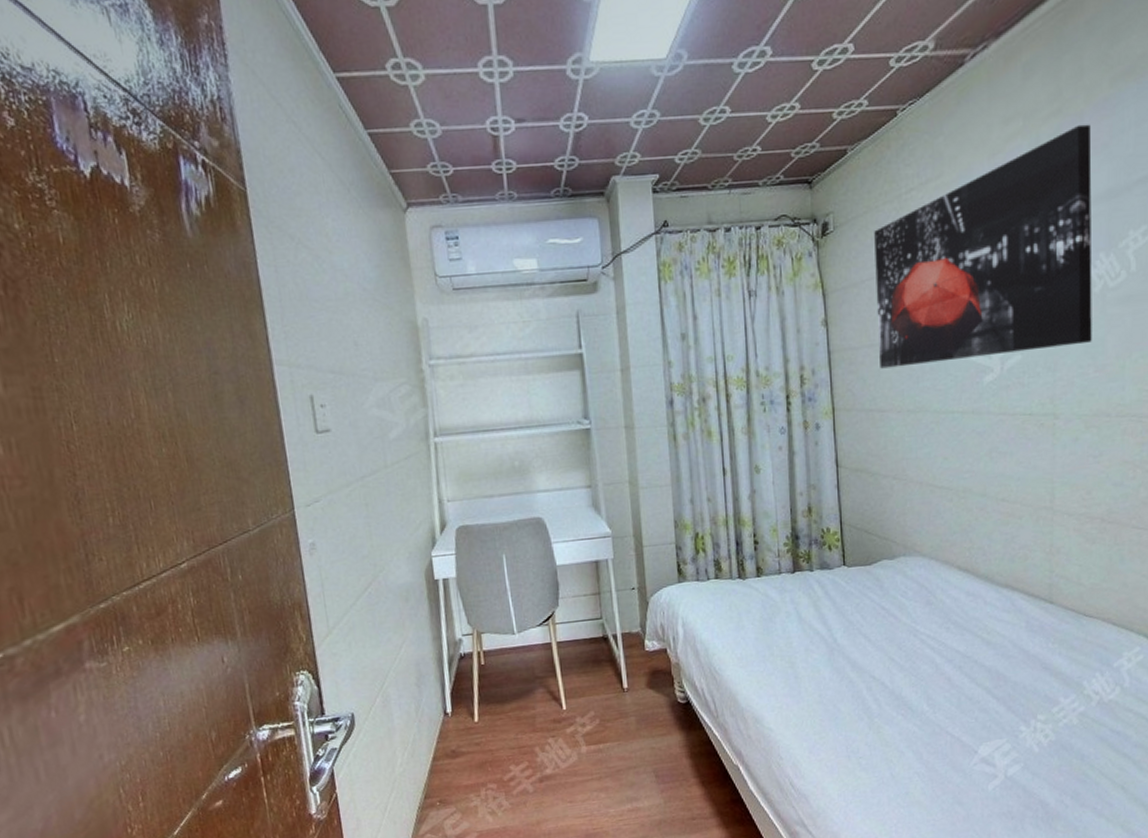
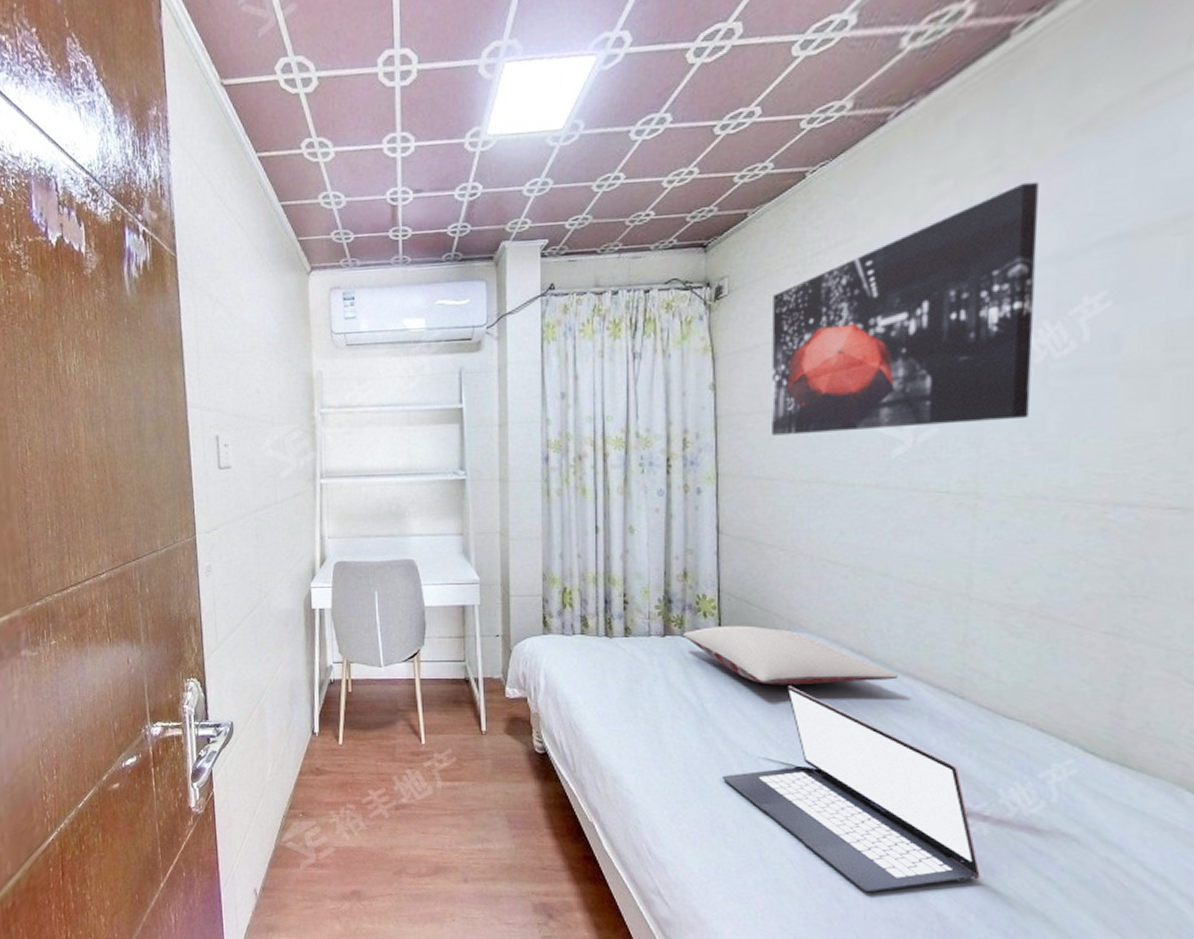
pillow: none [810,554,999,609] -> present [682,625,898,685]
laptop: none [853,608,1073,792] -> present [721,685,981,893]

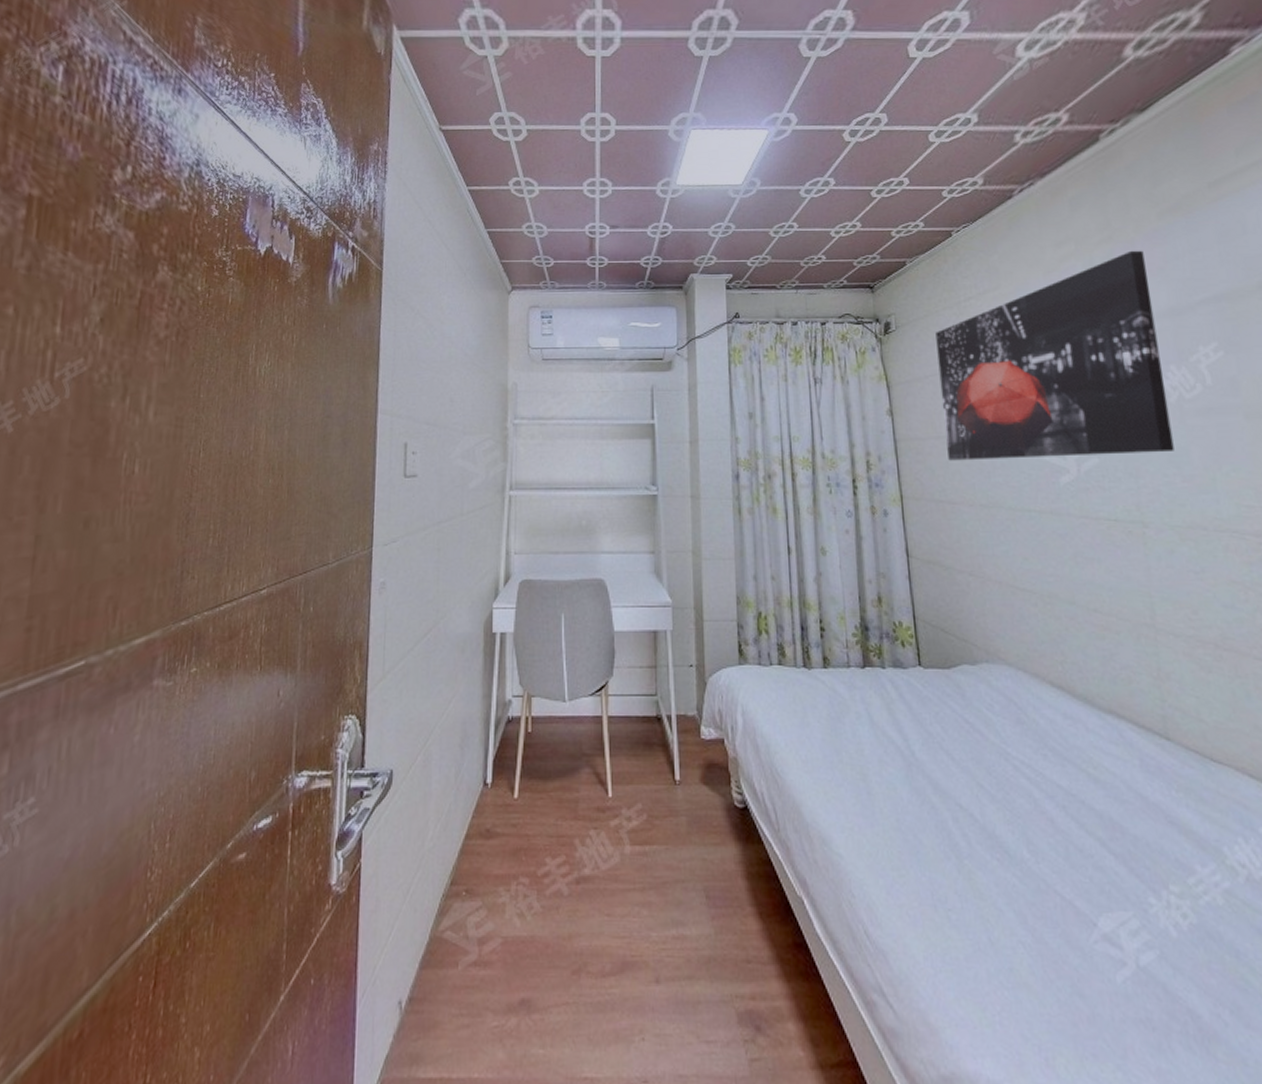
pillow: present [682,625,898,685] -> none [882,656,1102,725]
laptop: present [721,685,981,893] -> none [937,725,1226,984]

